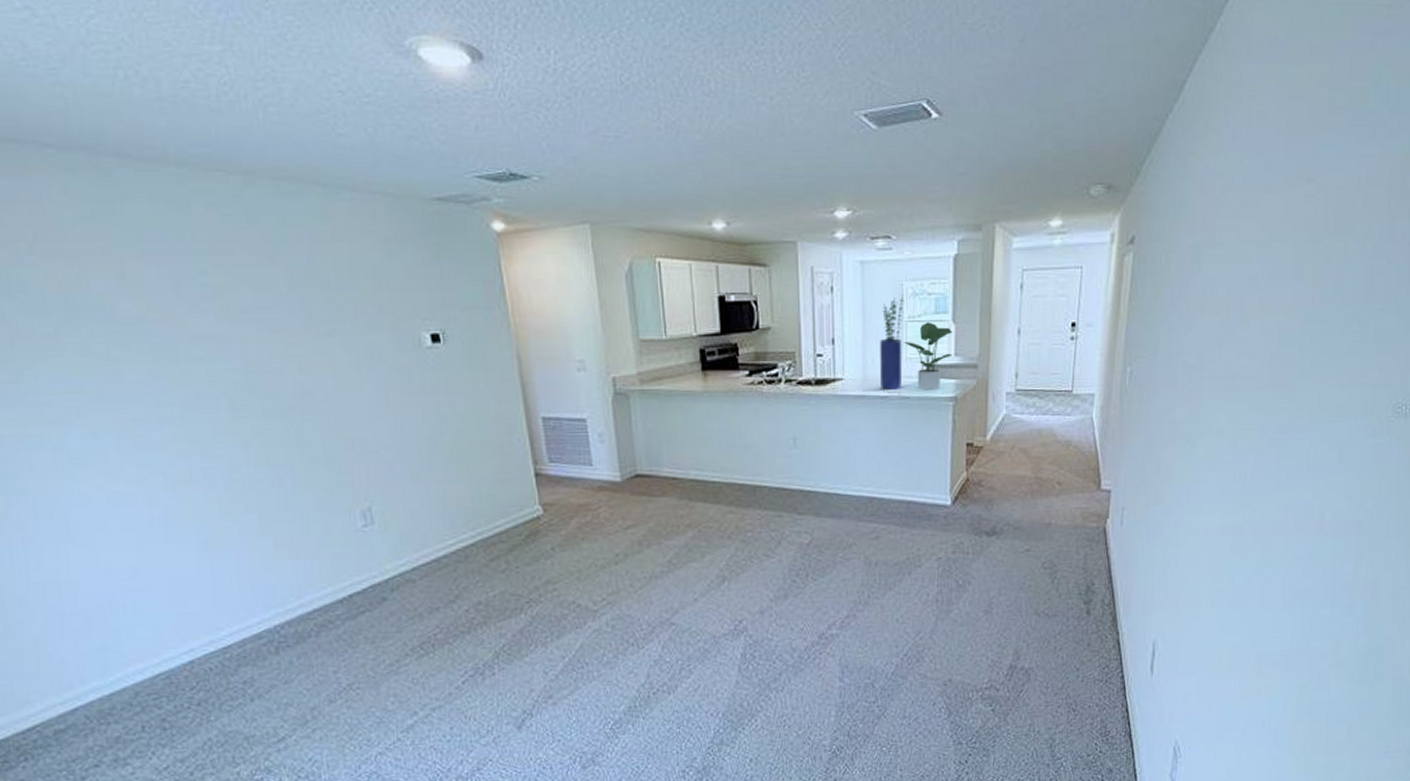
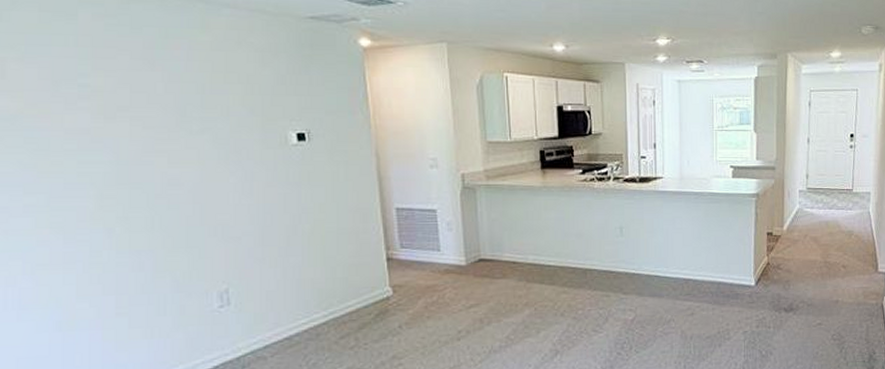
vase: present [880,295,905,389] -> none [694,108,715,187]
potted plant: present [904,322,952,390] -> none [714,131,754,188]

